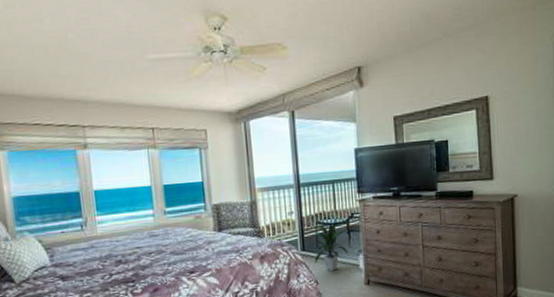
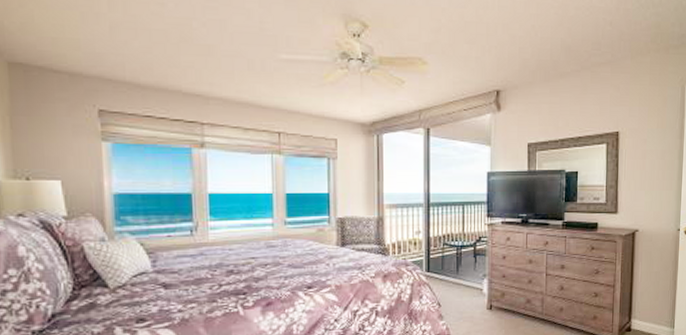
indoor plant: present [314,223,349,271] -> none [439,245,475,294]

